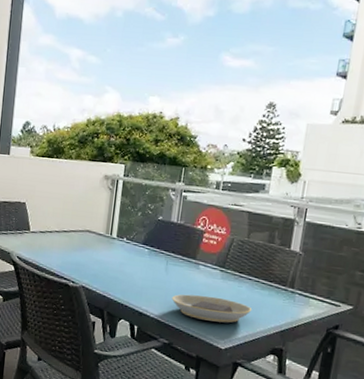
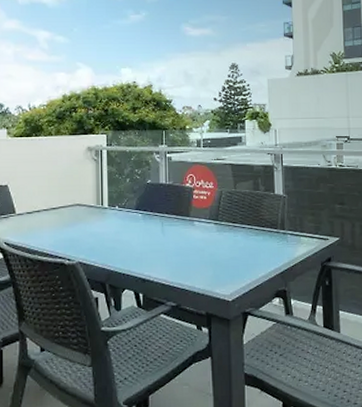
plate: present [172,294,252,323] -> none [173,250,251,276]

